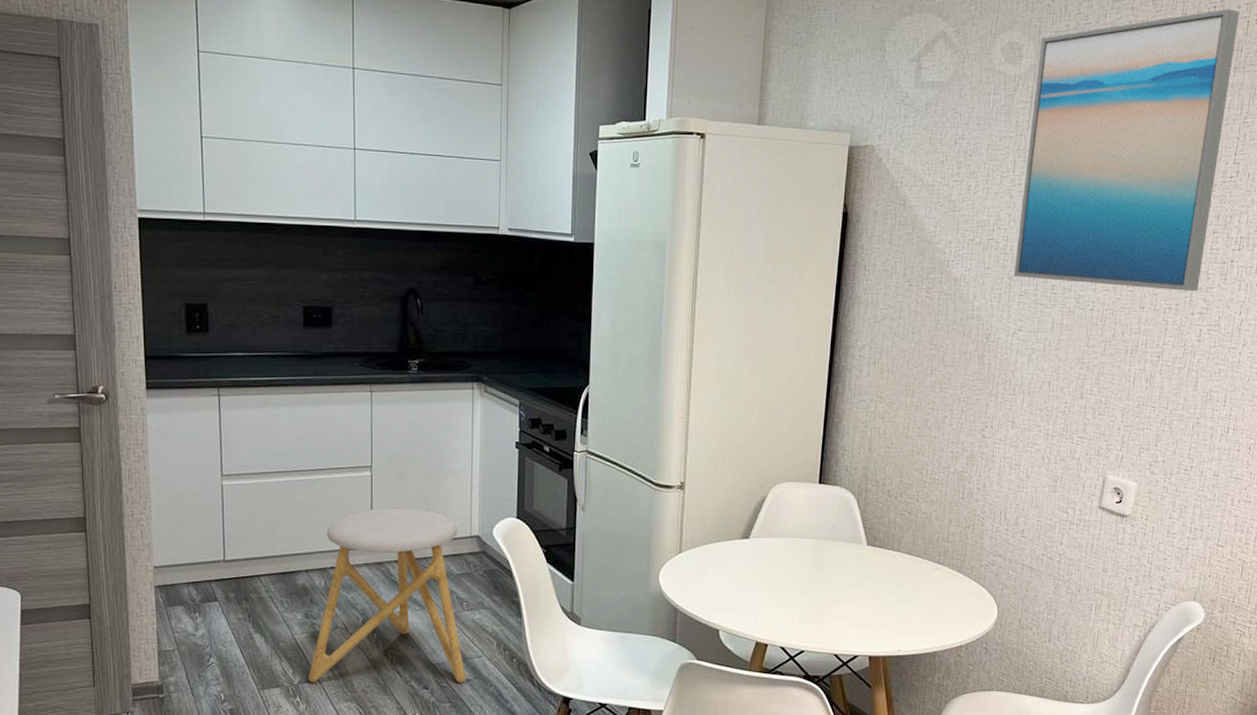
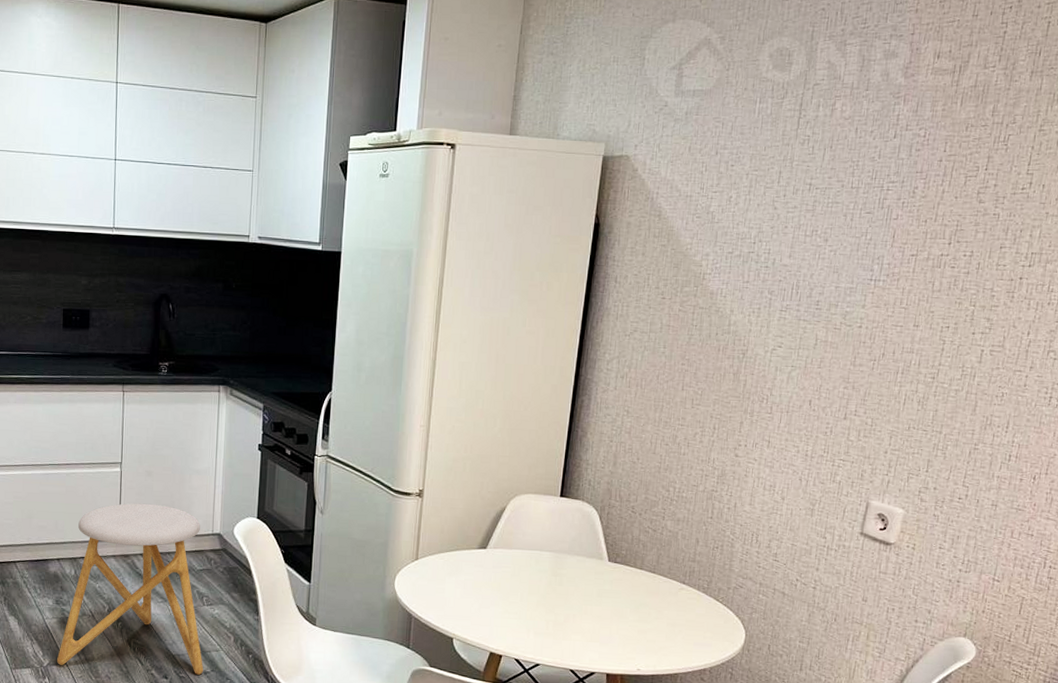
wall art: present [1013,8,1240,291] -> none [774,8,1040,310]

